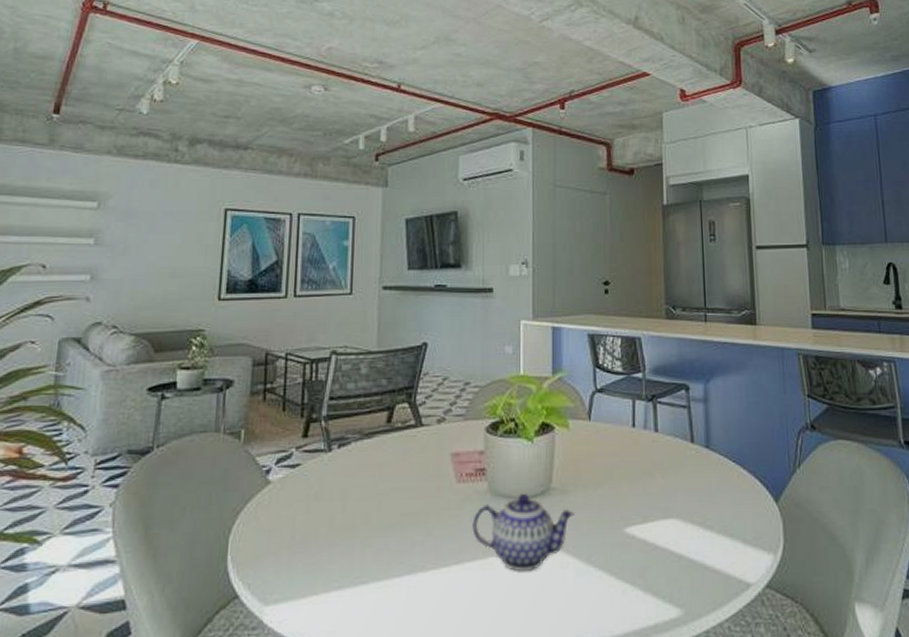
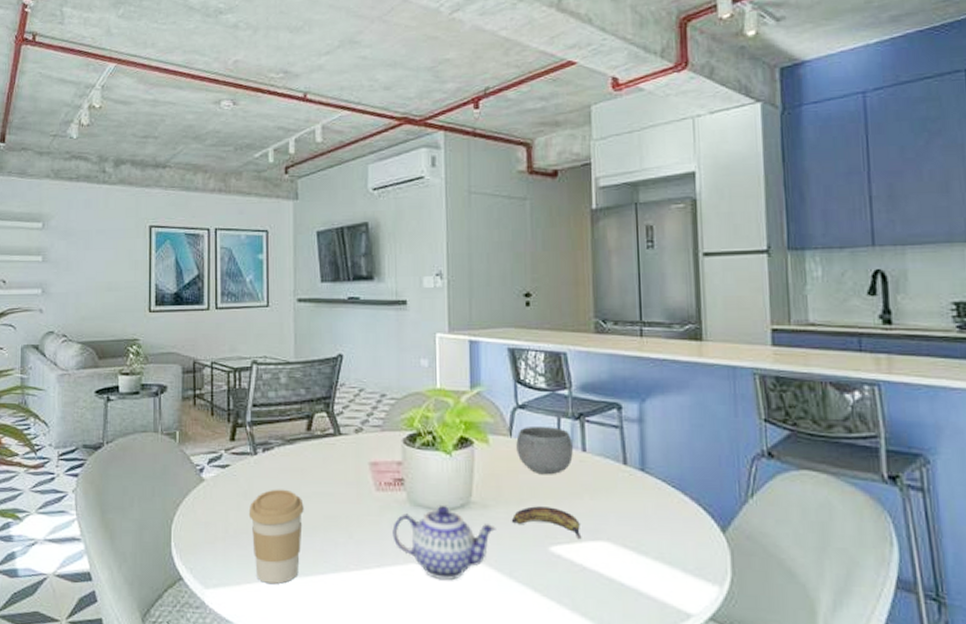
coffee cup: none [319,487,380,593] -> present [248,489,304,584]
banana: none [589,488,654,518] -> present [511,506,582,538]
bowl: none [595,408,646,457] -> present [516,425,573,475]

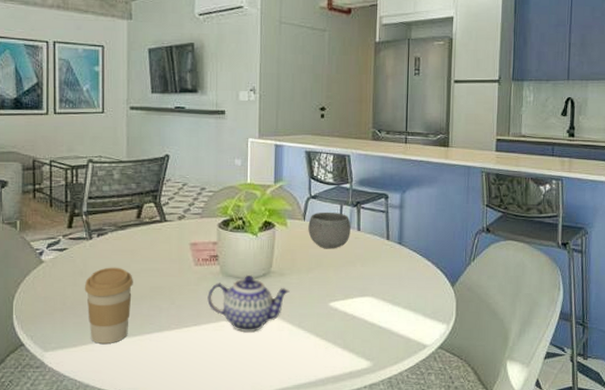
banana: present [511,506,582,538] -> none [301,273,353,296]

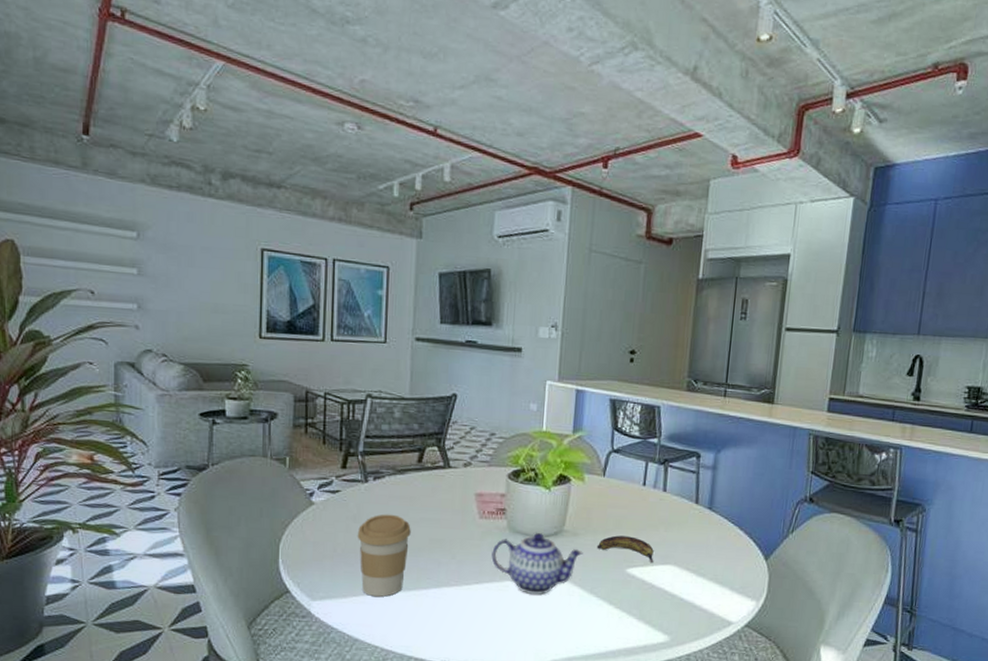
banana: none [301,273,353,296] -> present [596,535,654,563]
bowl: present [308,212,351,249] -> none [607,468,656,510]

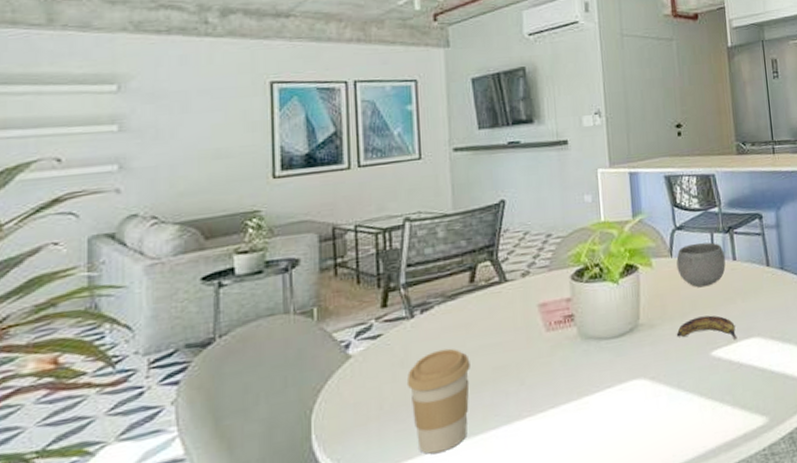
teapot: present [491,532,583,596] -> none [565,332,663,406]
bowl: none [607,468,656,510] -> present [676,242,726,287]

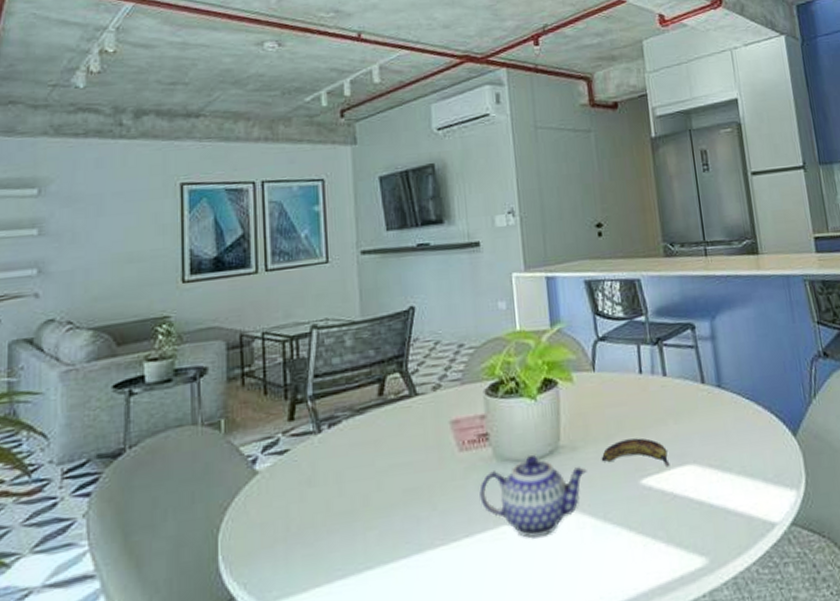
coffee cup: present [406,348,470,454] -> none [314,467,380,582]
teapot: none [565,332,663,406] -> present [479,454,587,537]
bowl: present [676,242,726,287] -> none [599,355,655,406]

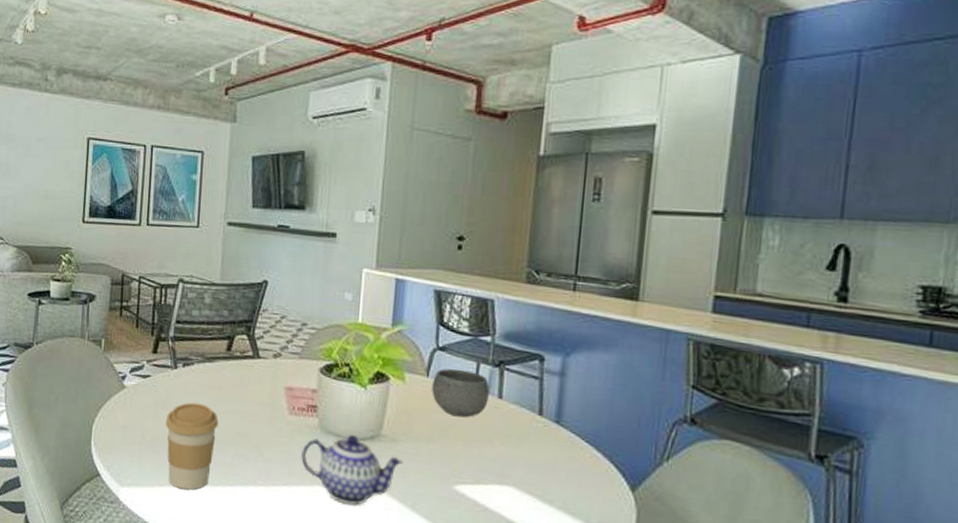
coffee cup: none [314,467,380,582] -> present [165,402,218,490]
bowl: none [599,355,655,406] -> present [432,368,490,417]
banana: present [601,438,670,466] -> none [419,445,488,481]

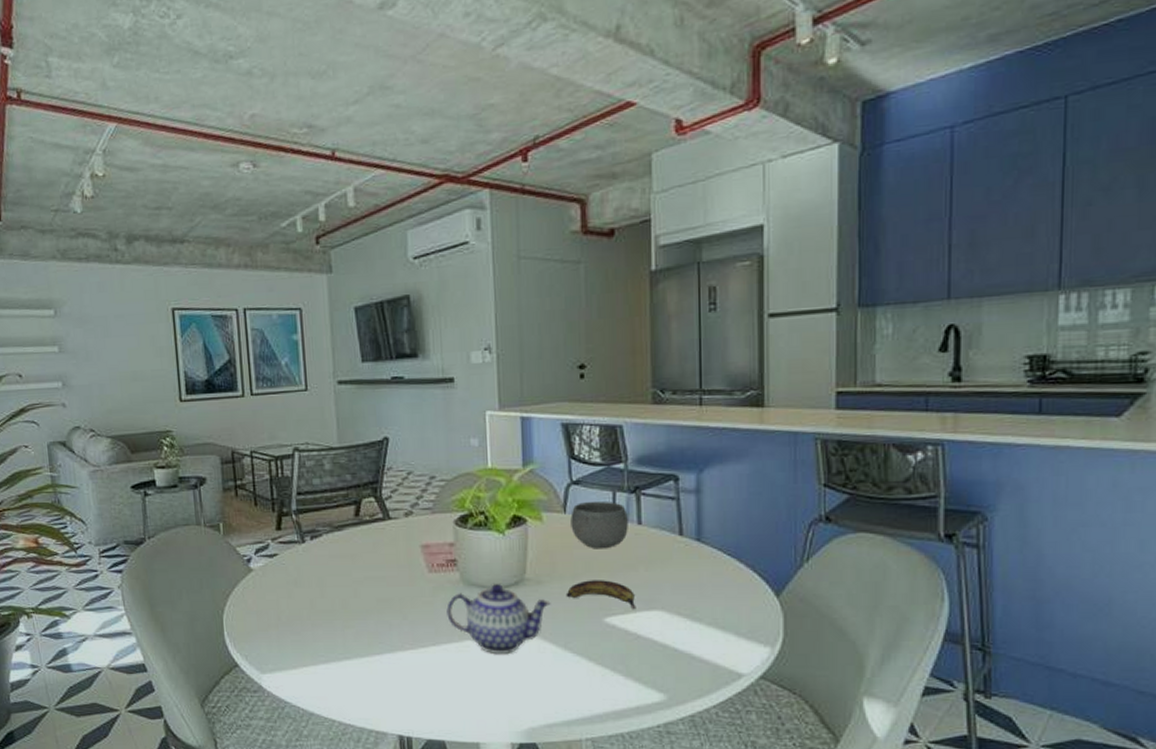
coffee cup: present [165,402,218,490] -> none [300,575,356,665]
banana: none [419,445,488,481] -> present [566,580,636,609]

